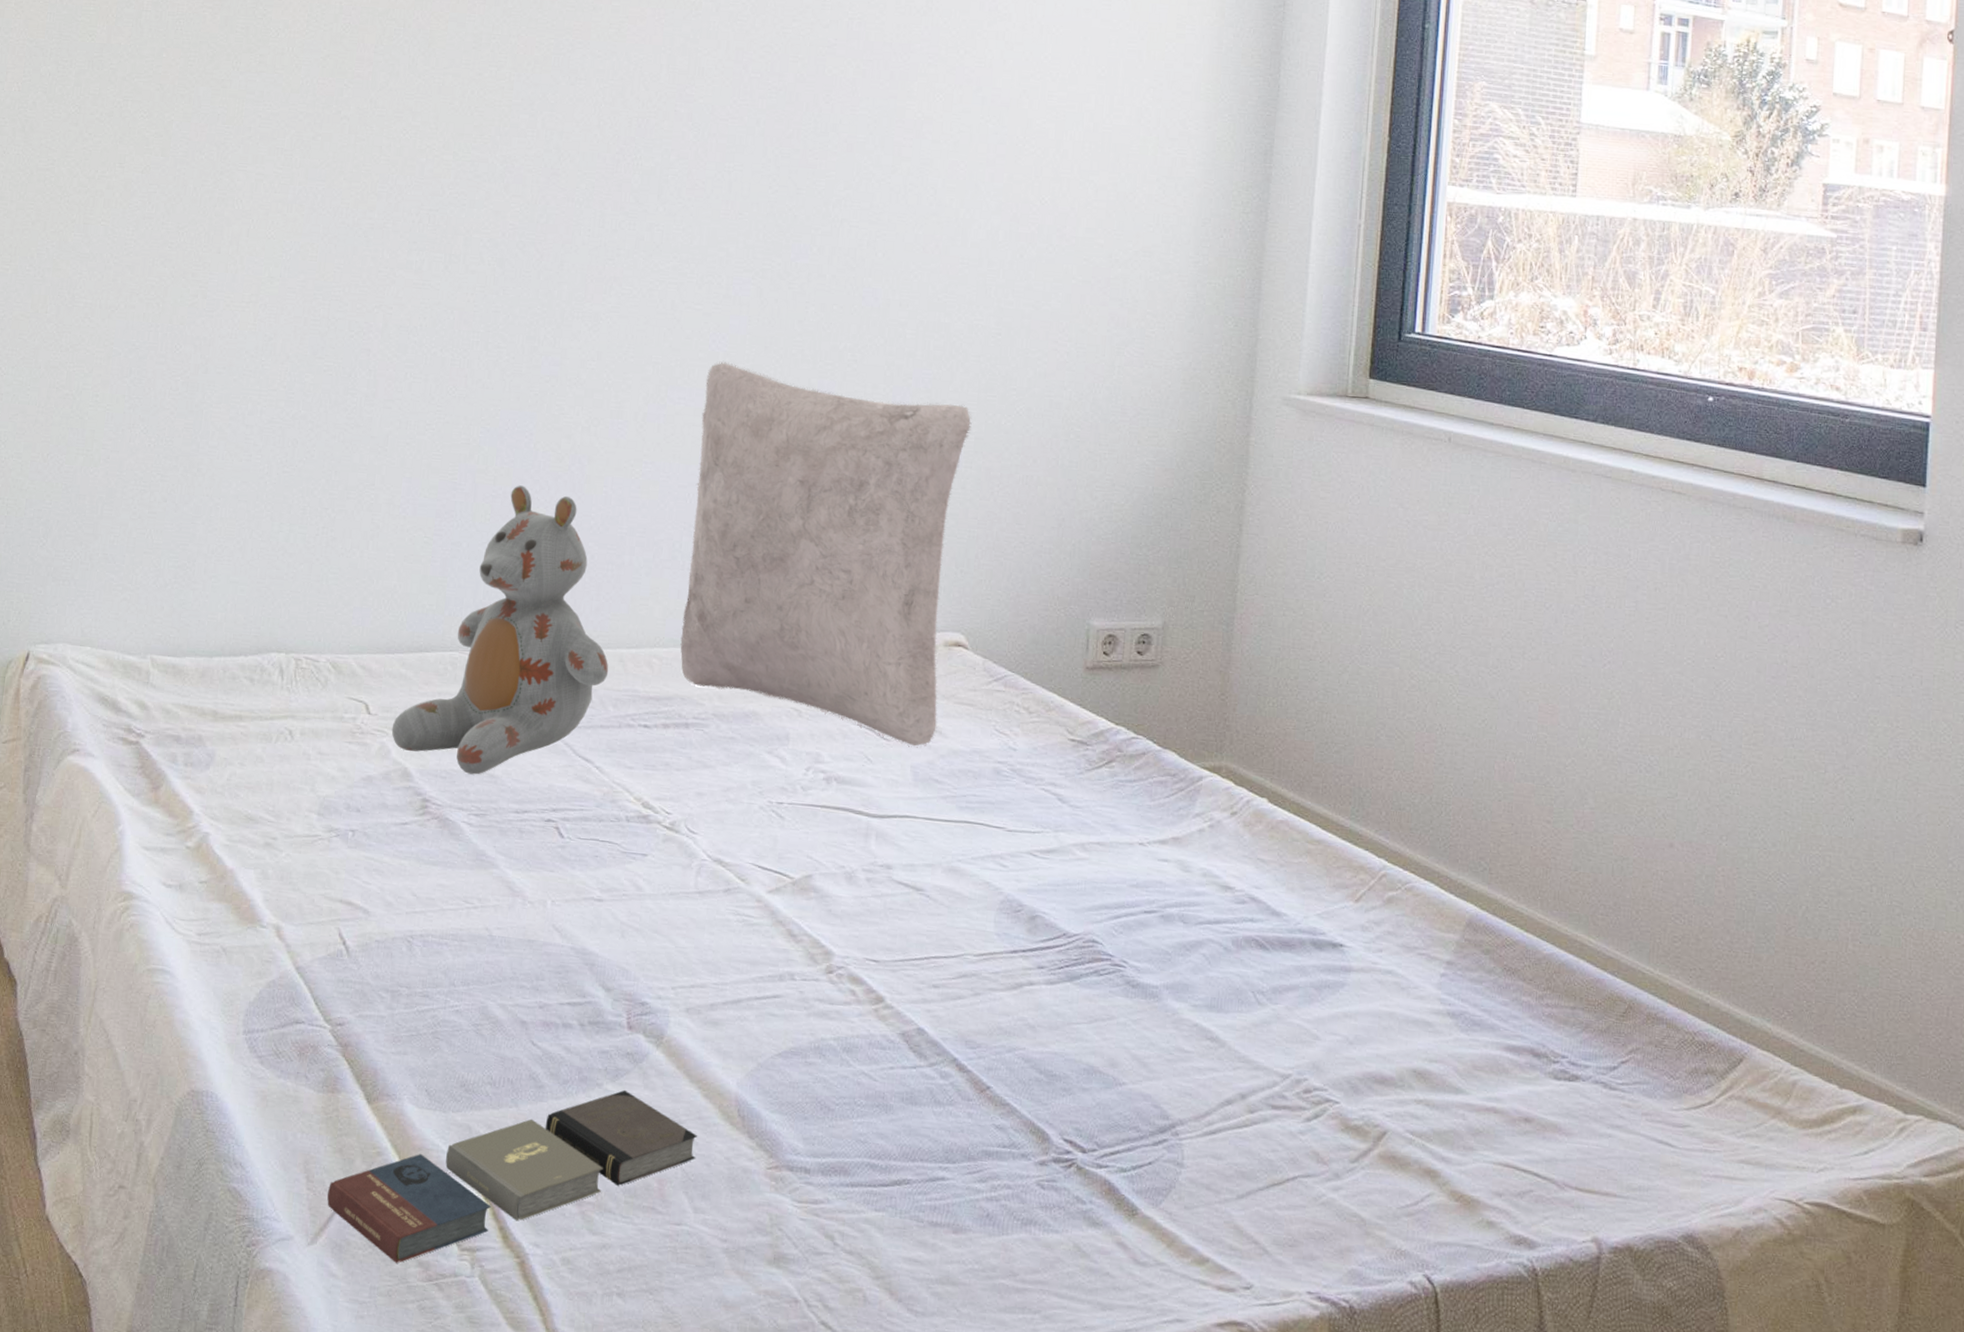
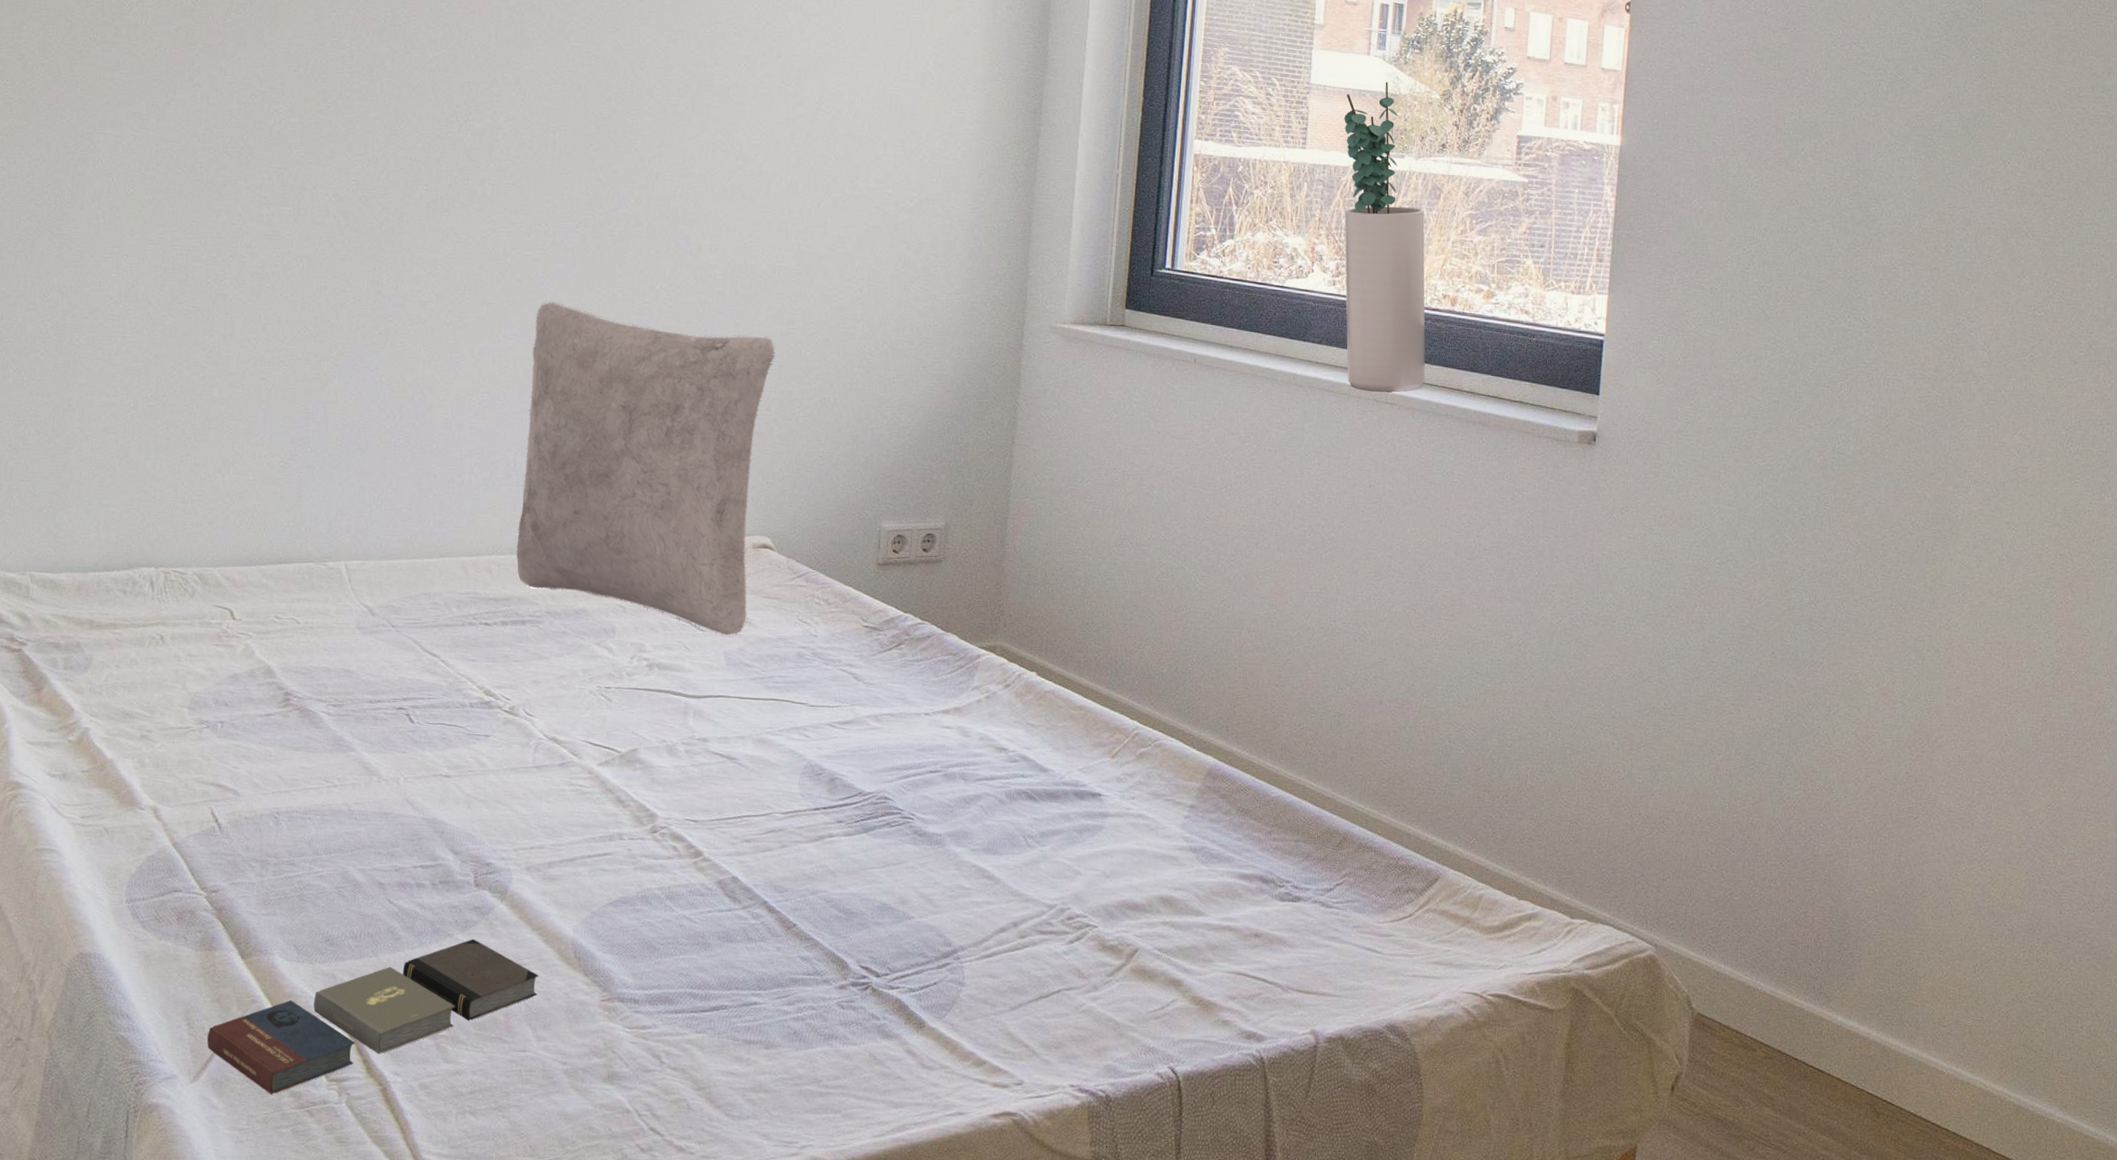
stuffed bear: present [391,485,609,775] -> none [255,414,452,671]
vase: none [1620,121,1719,481] -> present [1344,82,1426,393]

